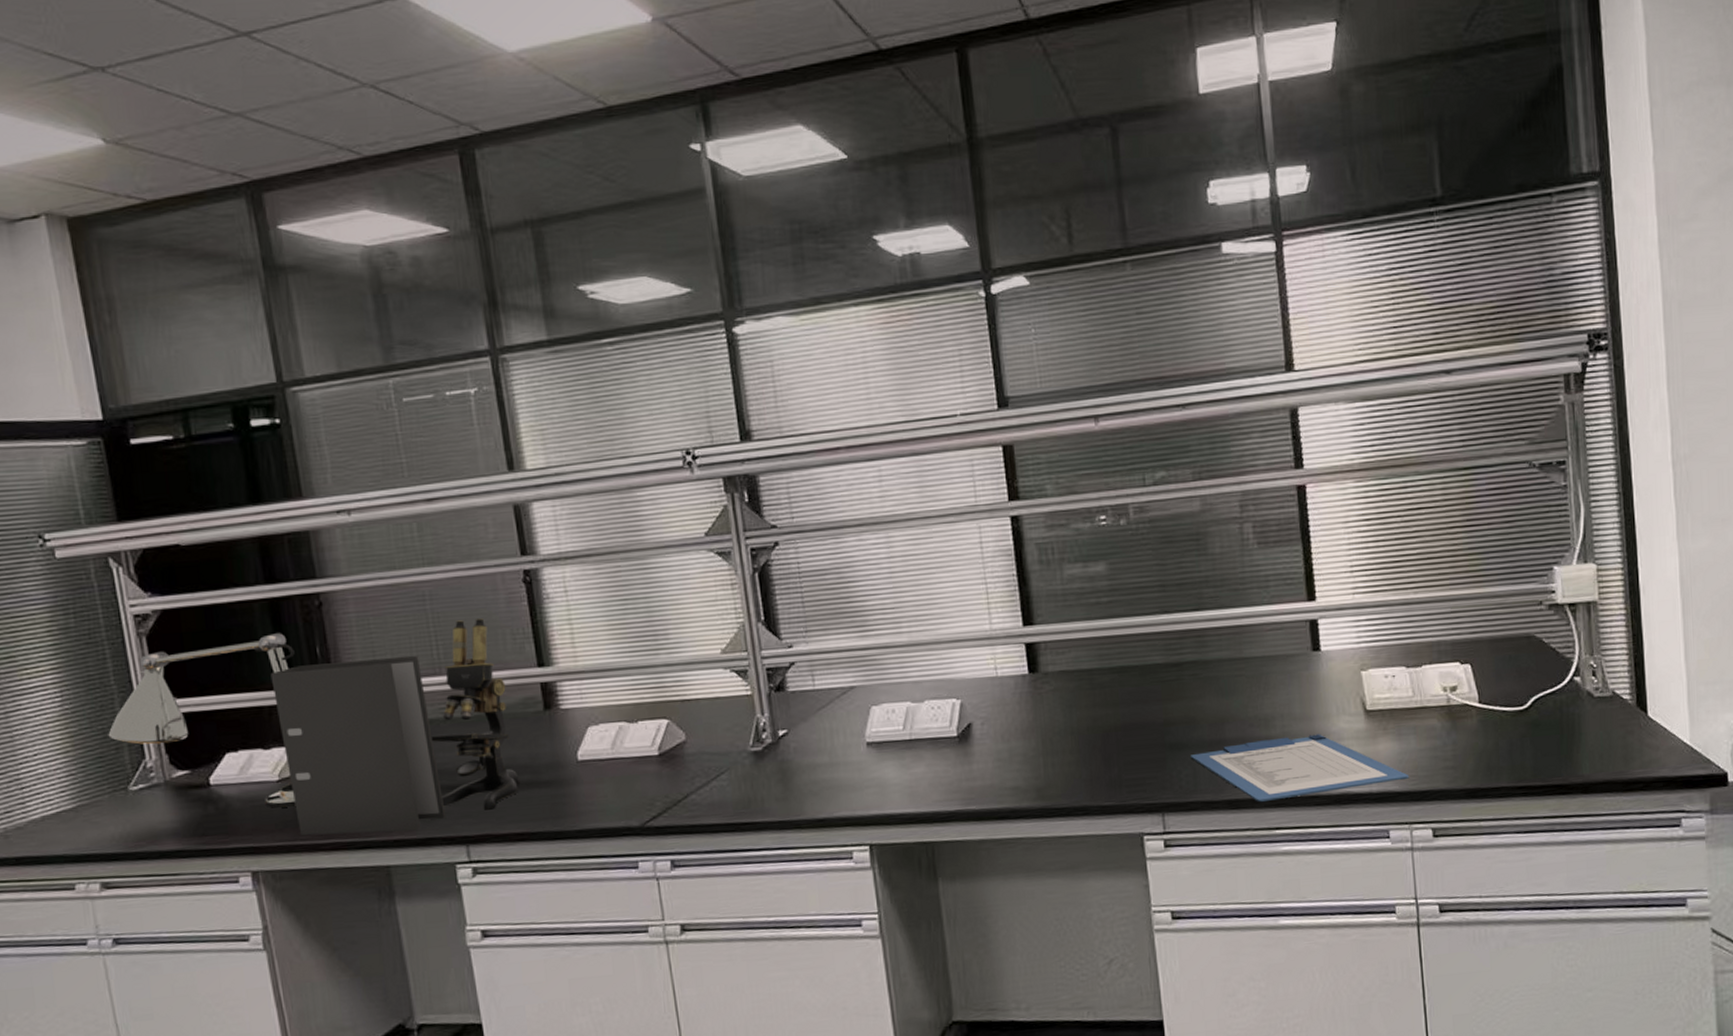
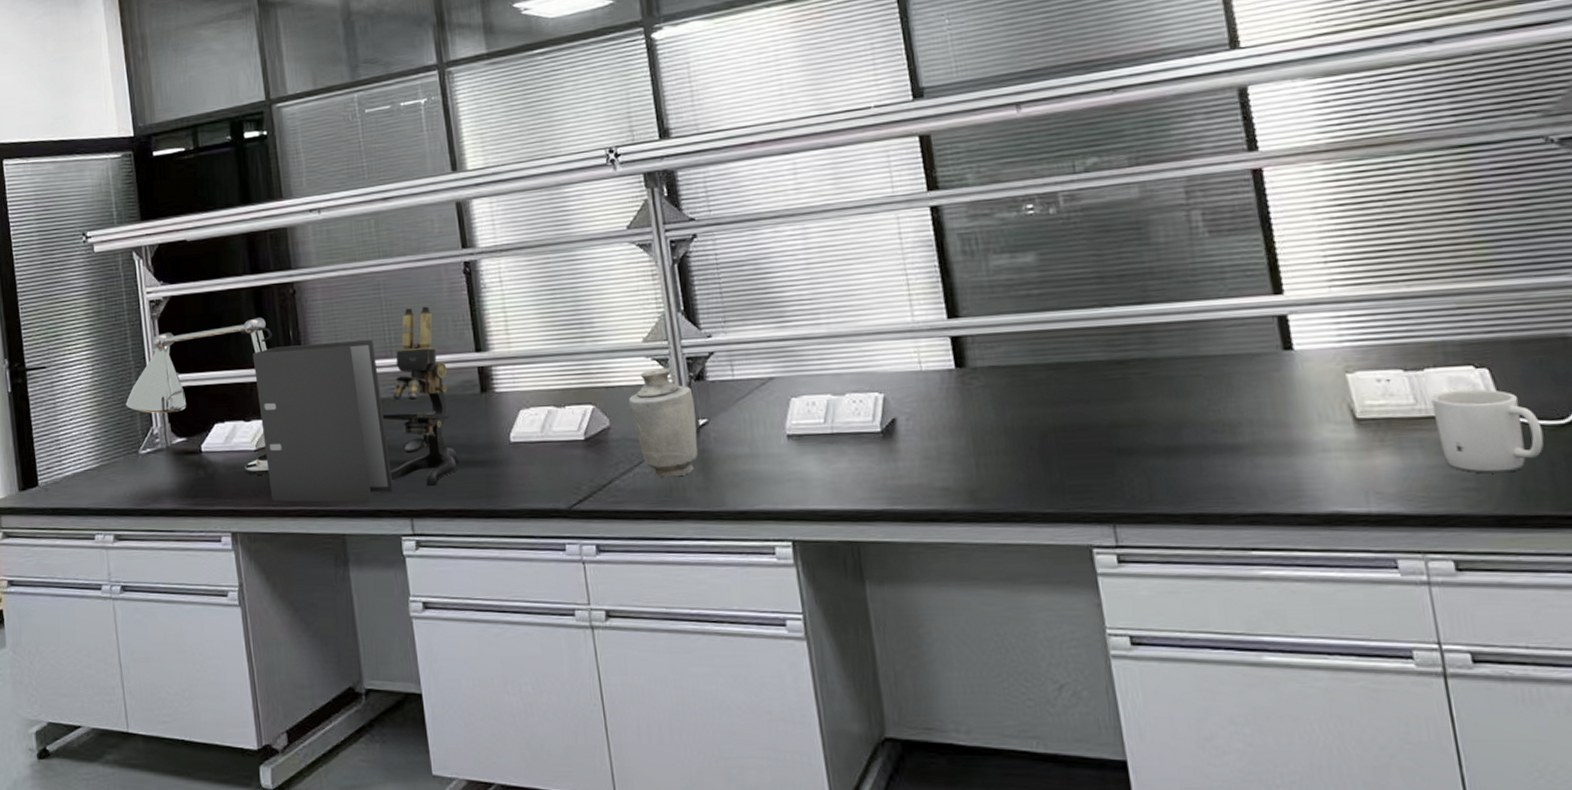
vase: none [706,679,778,790] -> present [629,368,698,478]
clipboard: present [1191,734,1410,803] -> none [1143,443,1418,519]
mug: none [1425,682,1507,754] -> present [1431,389,1544,474]

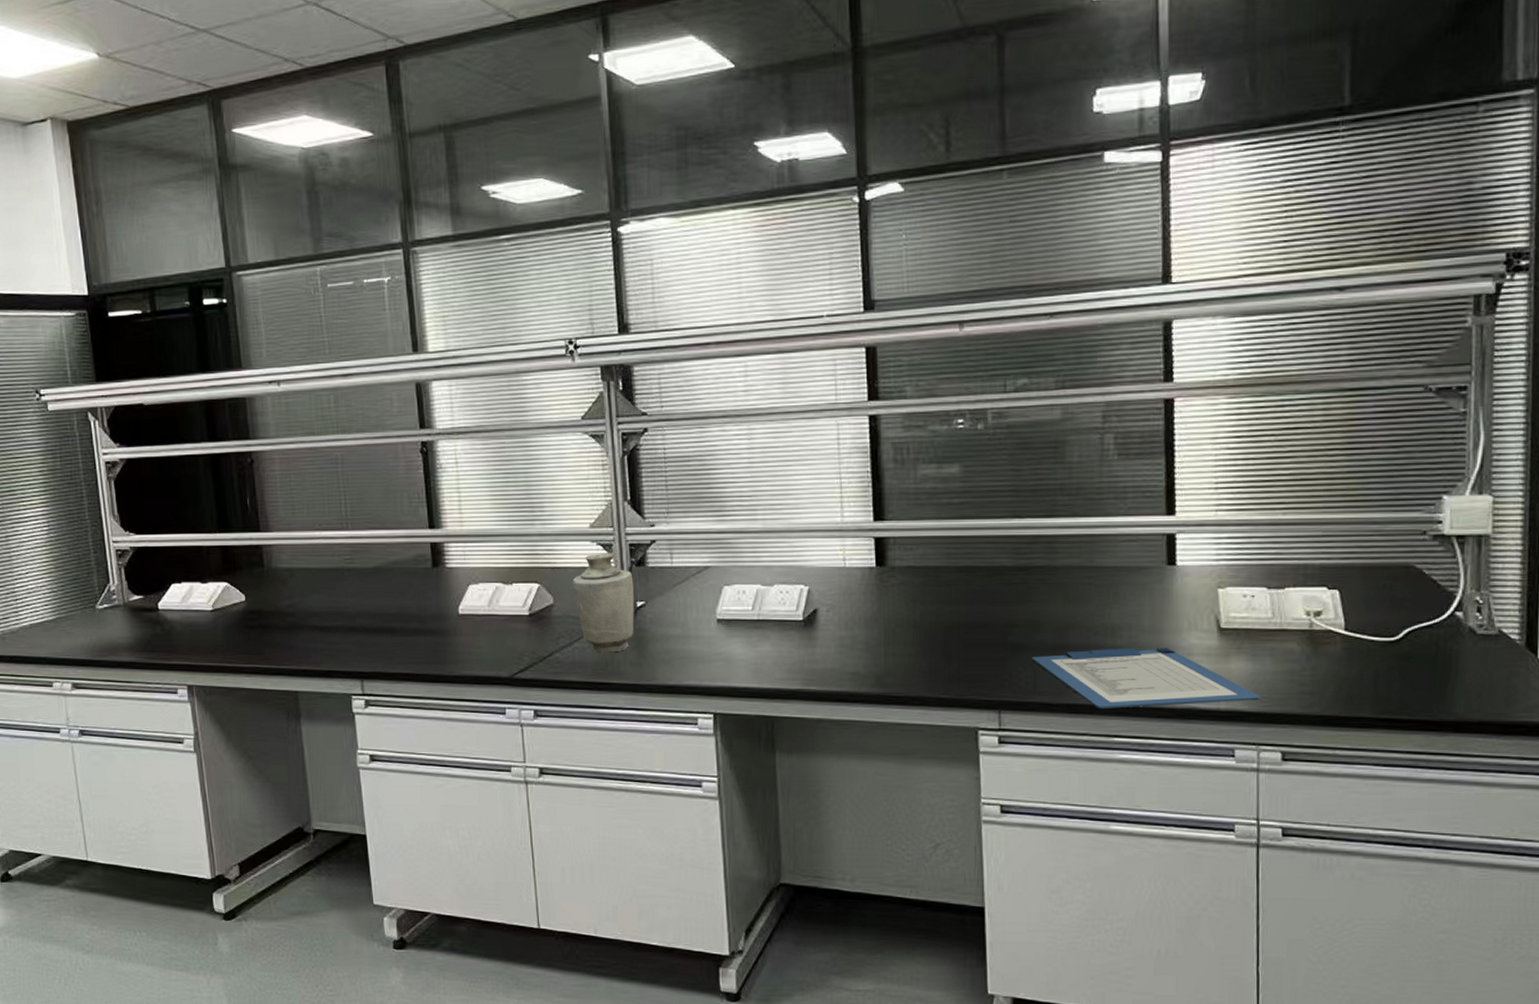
desk lamp: present [125,317,272,475] -> none [82,484,230,633]
binder: present [252,339,394,503] -> none [209,511,346,663]
microscope: present [382,306,459,486] -> none [337,482,409,651]
clipboard: none [1143,443,1418,519] -> present [1032,647,1261,710]
mug: present [1431,389,1544,474] -> none [1286,607,1375,680]

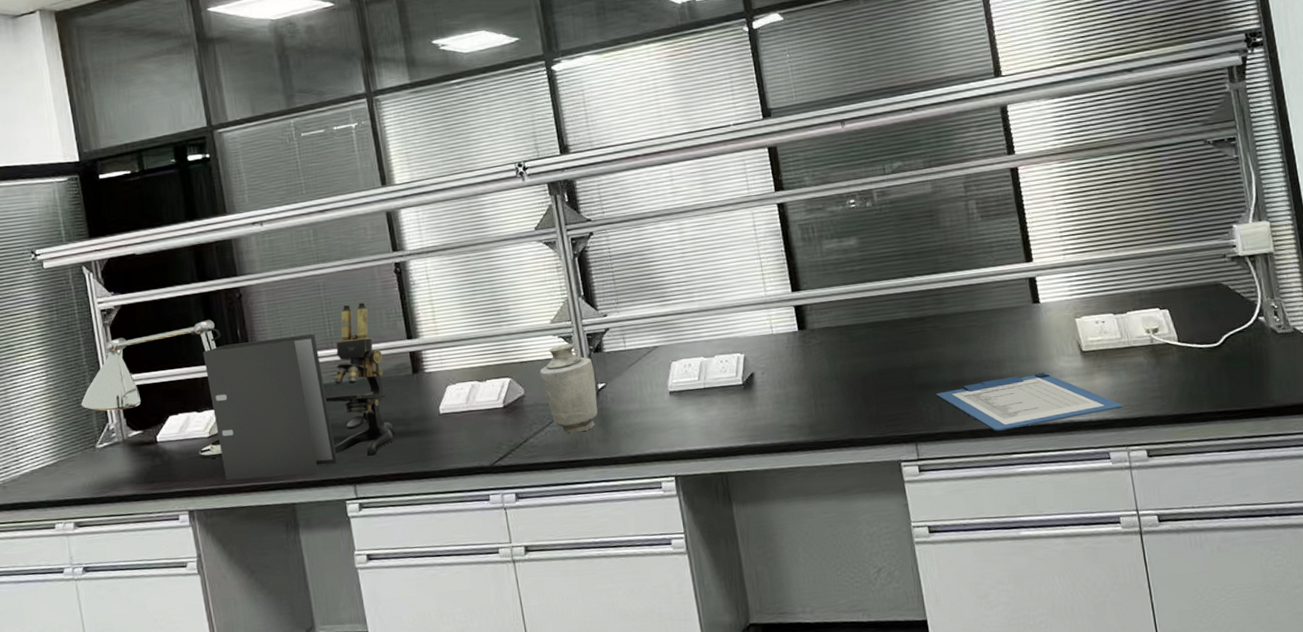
desk lamp: none [82,484,230,633] -> present [81,320,223,459]
binder: none [209,511,346,663] -> present [203,333,338,481]
microscope: none [337,482,409,651] -> present [325,302,396,456]

